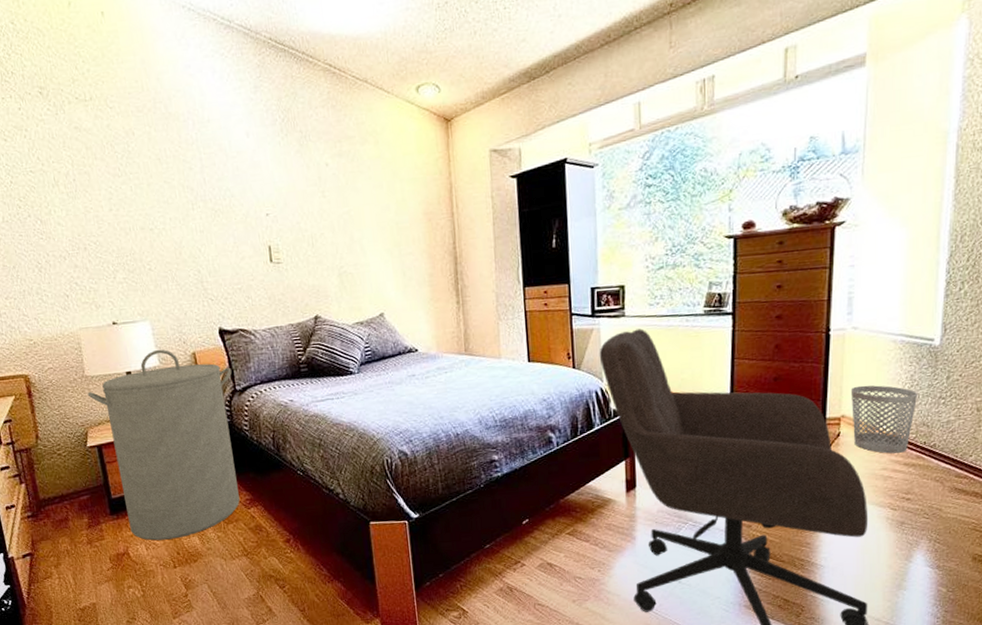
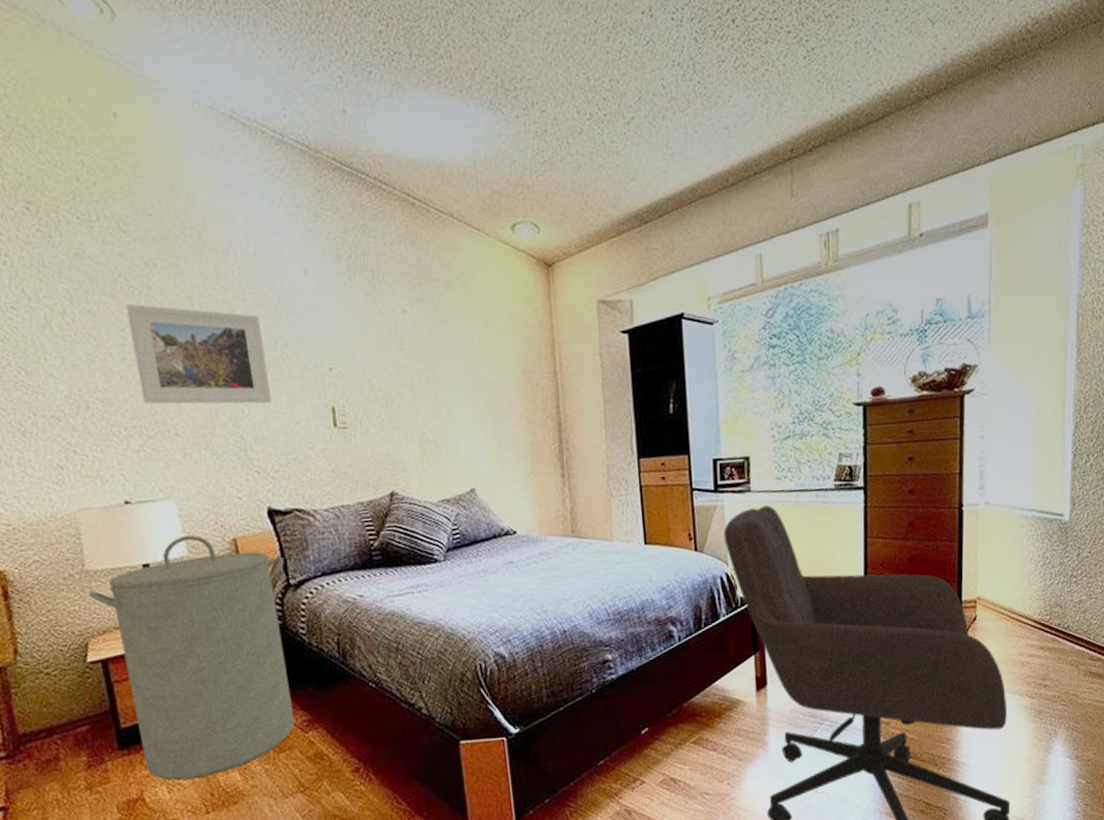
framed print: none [112,165,222,246] -> present [126,303,271,404]
wastebasket: present [852,385,918,454] -> none [986,564,1051,637]

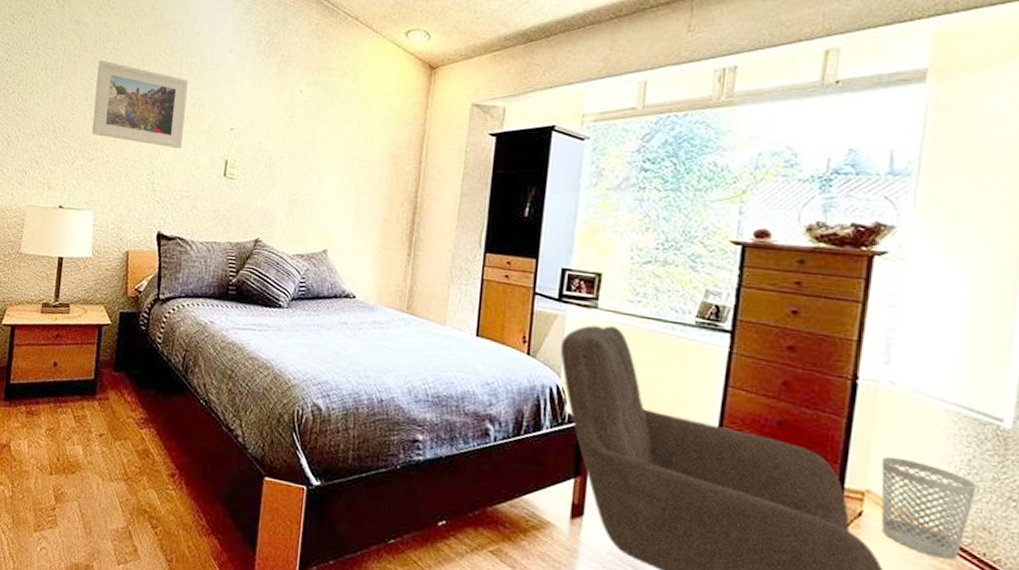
laundry hamper: present [88,534,295,780] -> none [16,240,160,443]
wastebasket: none [986,564,1051,637] -> present [881,456,978,560]

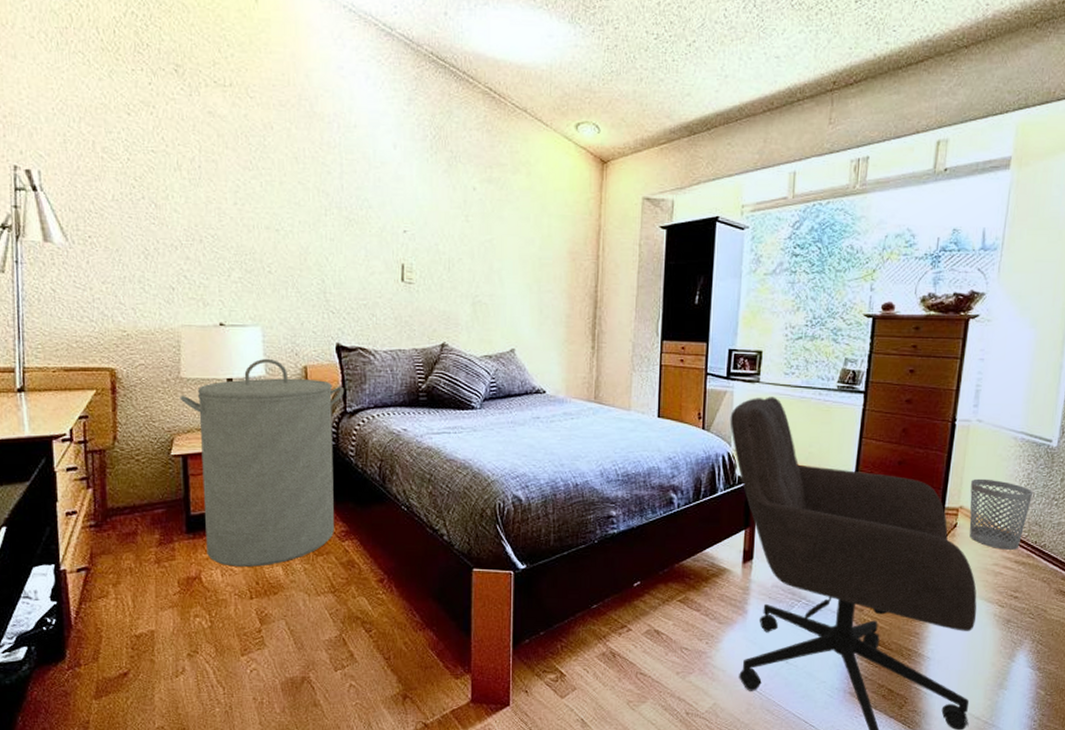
laundry hamper: none [16,240,160,443] -> present [179,358,345,567]
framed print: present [91,59,188,149] -> none [244,157,352,255]

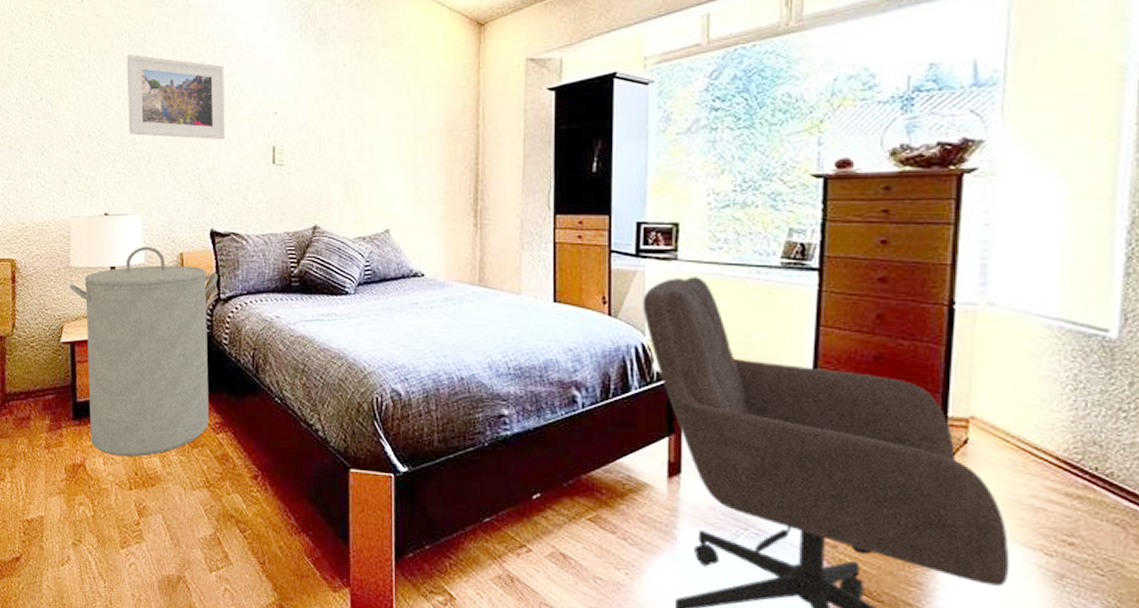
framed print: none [244,157,352,255] -> present [127,53,225,140]
wastebasket: present [969,478,1034,550] -> none [985,380,1086,478]

